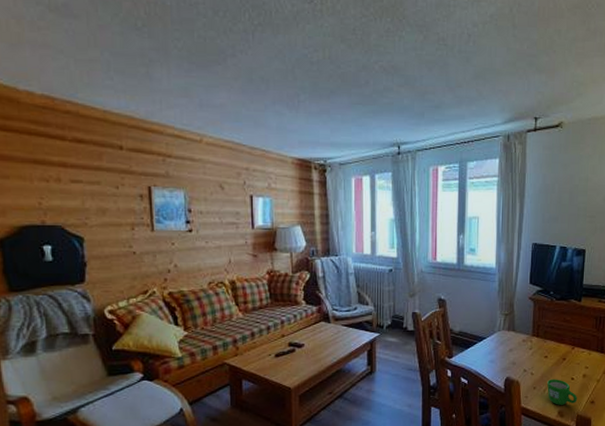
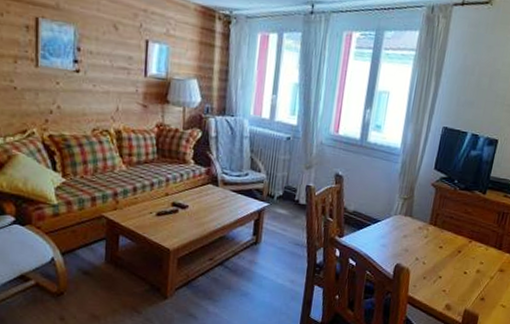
mug: present [547,379,577,405] -> none [437,271,468,299]

